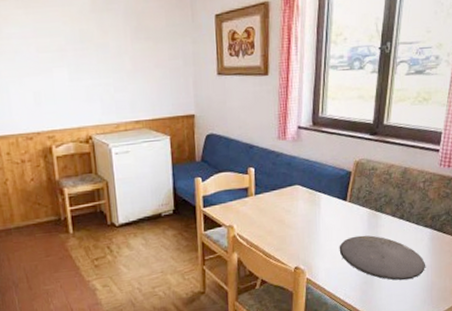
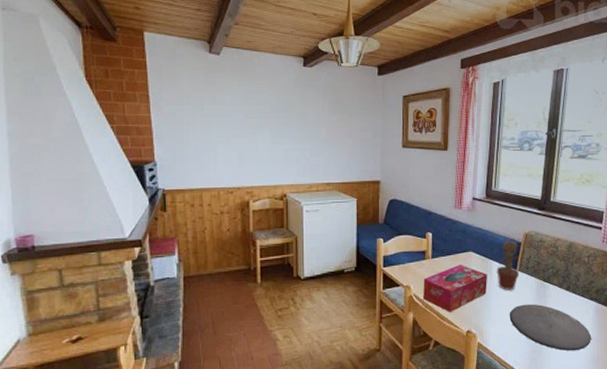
tissue box: none [246,199,316,250] -> present [423,265,487,312]
toy figurine: none [325,171,350,223] -> present [496,241,520,290]

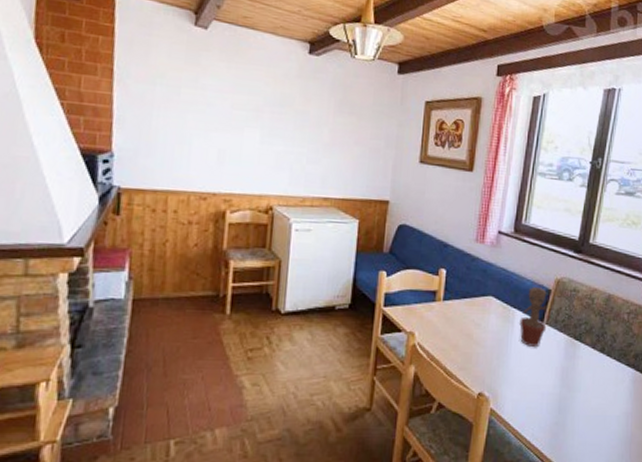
tissue box: present [423,265,487,312] -> none [429,311,508,369]
plate: present [509,304,591,351] -> none [530,365,625,427]

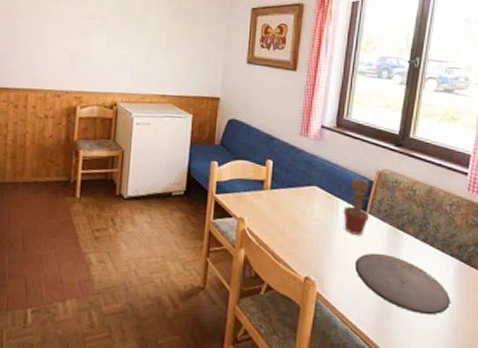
plate: none [530,365,625,427] -> present [354,253,450,315]

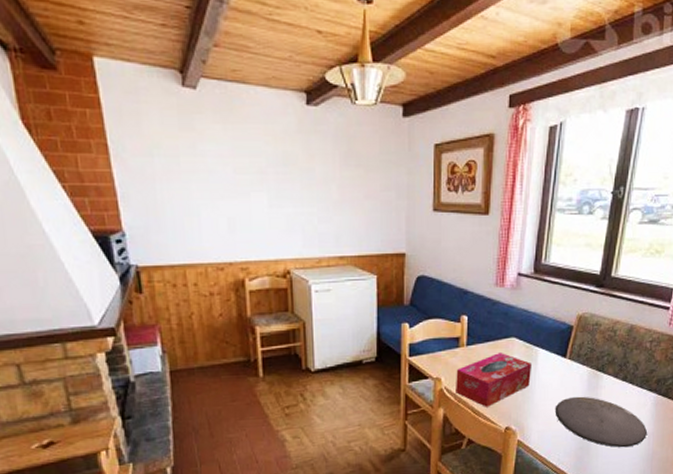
tissue box: none [258,200,332,254] -> present [456,353,532,407]
toy figurine: present [343,178,370,235] -> none [542,325,570,381]

